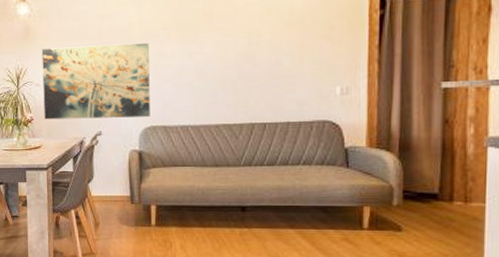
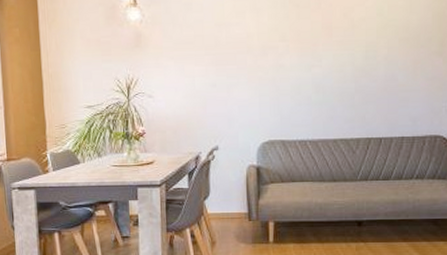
wall art: present [41,43,150,120] -> none [154,54,269,134]

